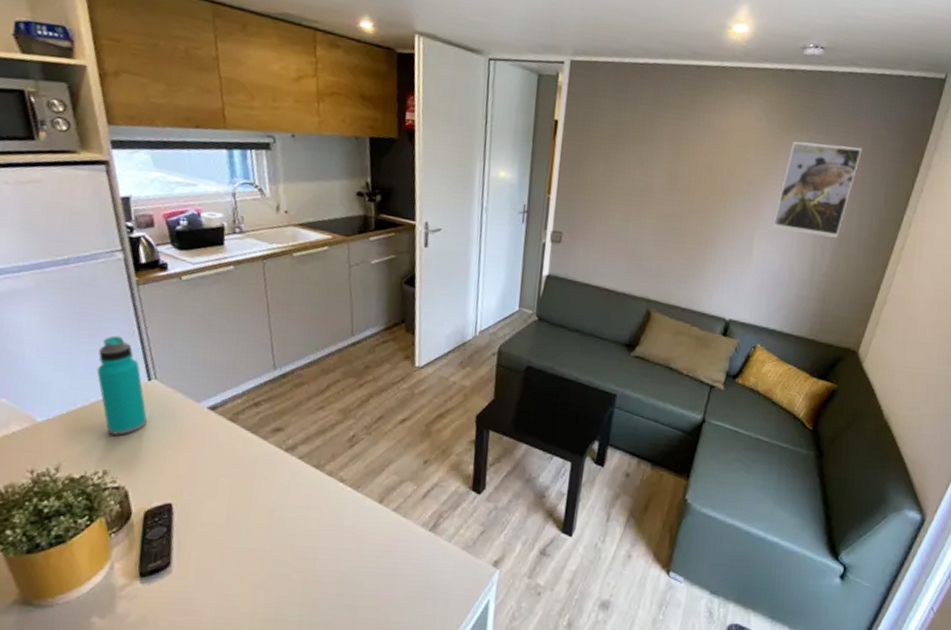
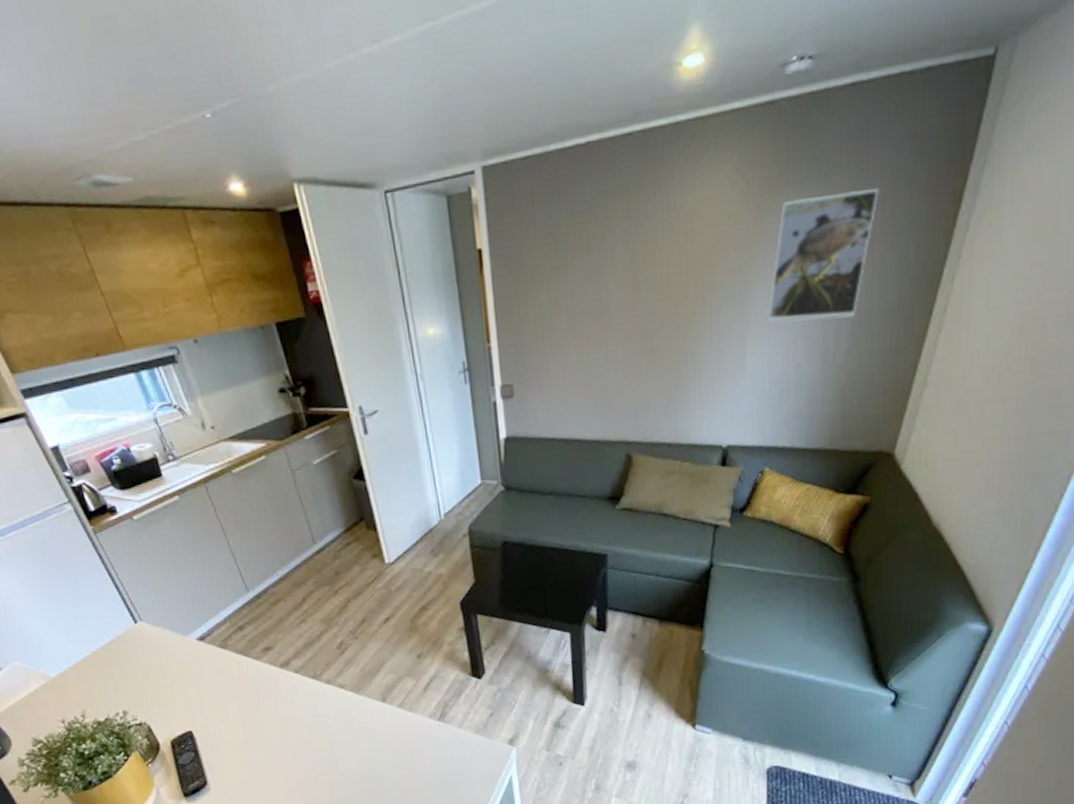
water bottle: present [97,335,148,435] -> none [81,586,147,678]

